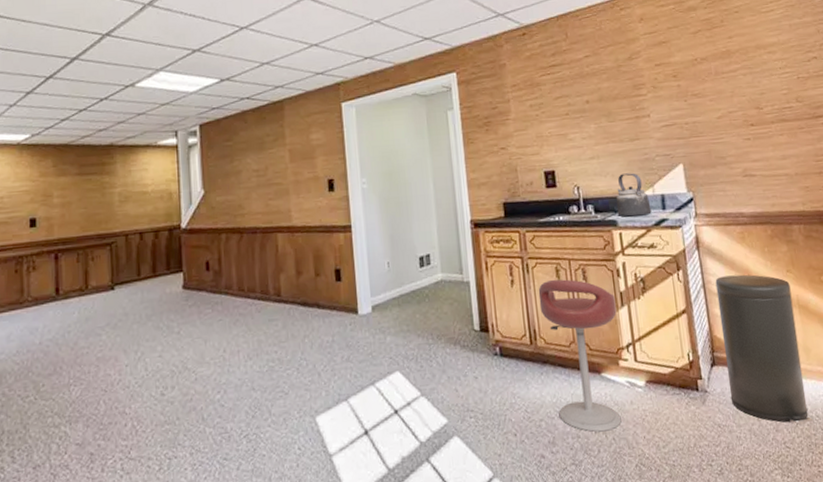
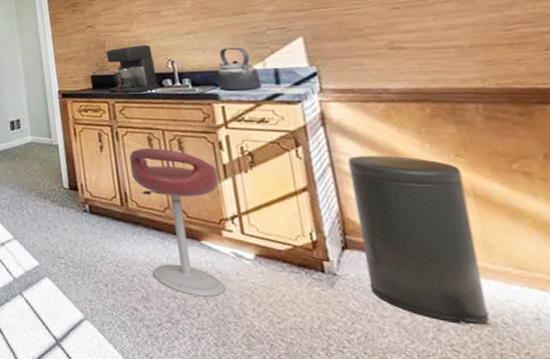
coffee maker: none [517,170,567,222] -> present [105,45,160,94]

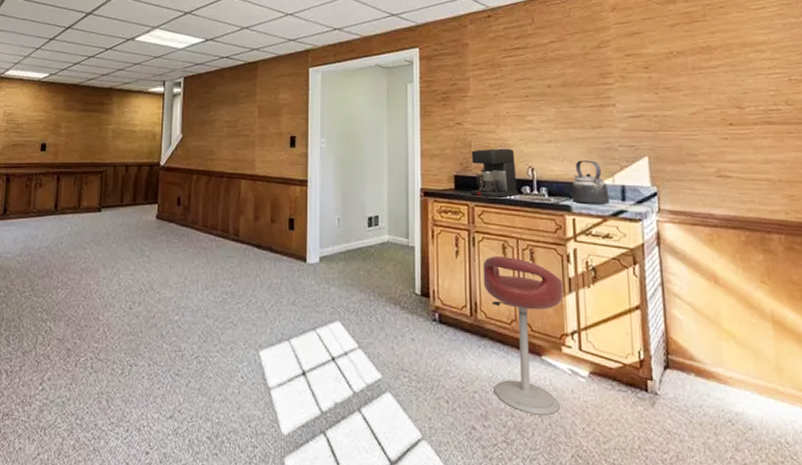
pedal bin: present [347,155,497,329] -> none [675,277,781,449]

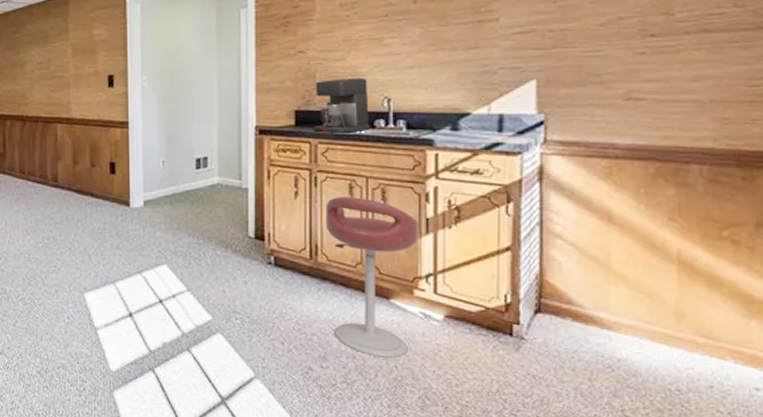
kettle: present [572,160,610,204] -> none [436,87,483,137]

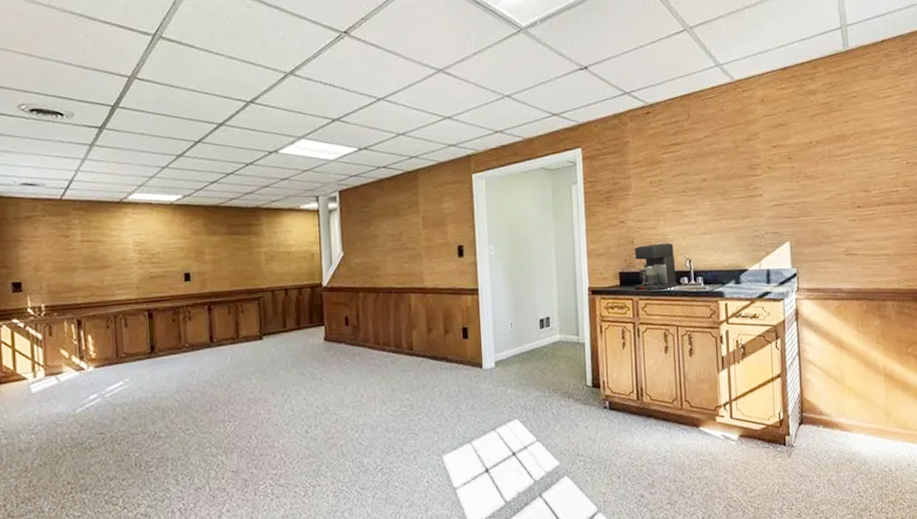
bar stool: present [325,196,419,358] -> none [647,343,717,478]

